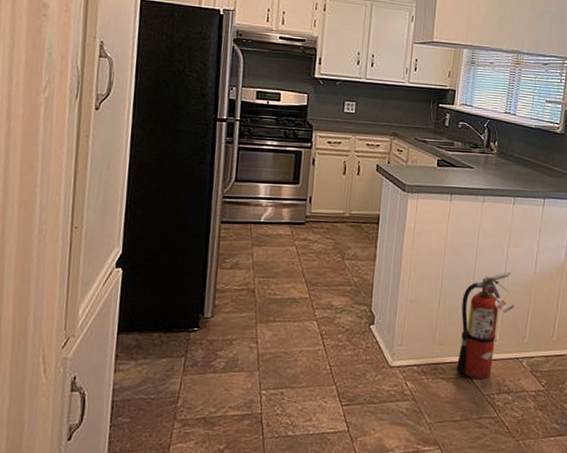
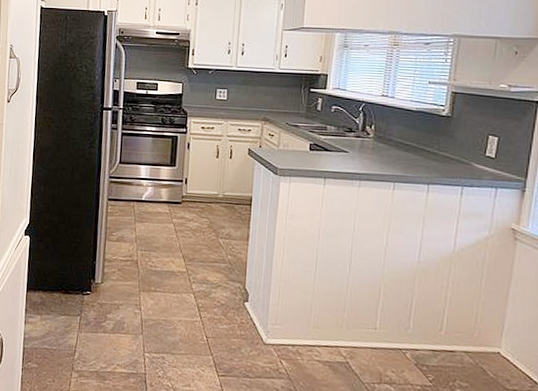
fire extinguisher: present [455,271,515,380] -> none [332,259,396,367]

